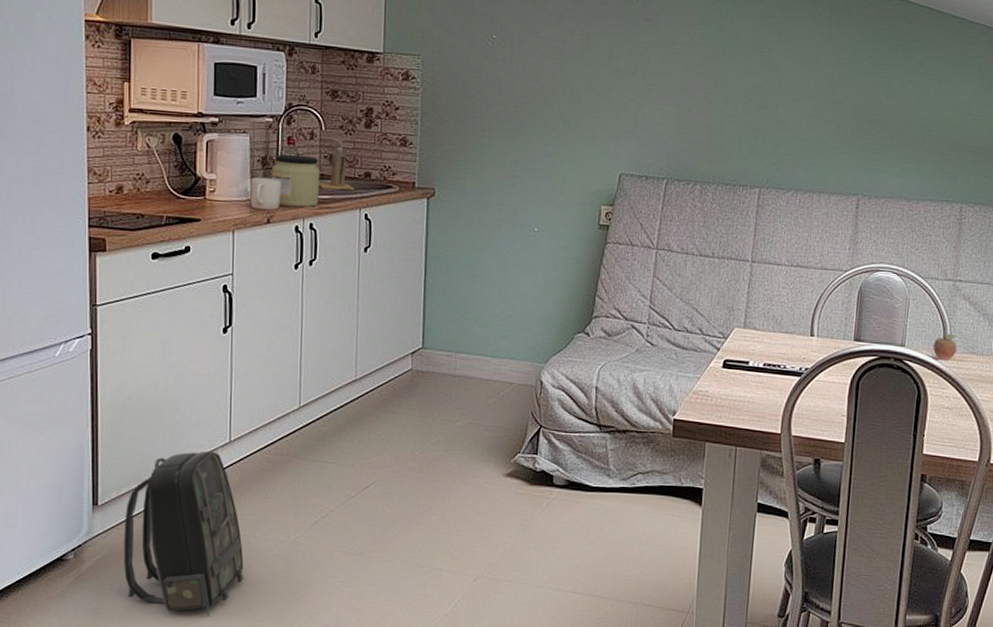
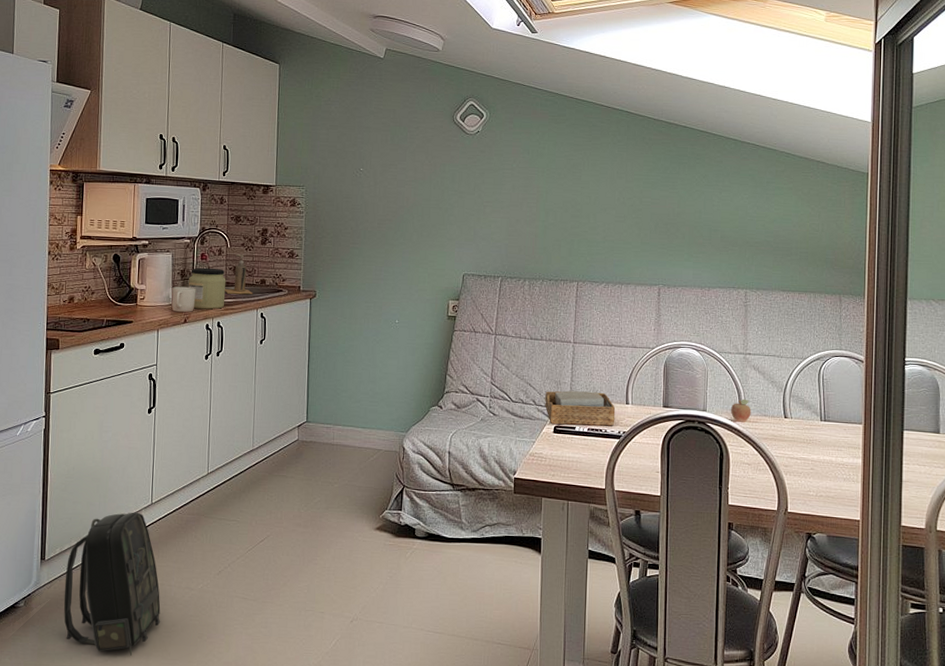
napkin holder: none [713,318,798,362] -> present [545,391,616,426]

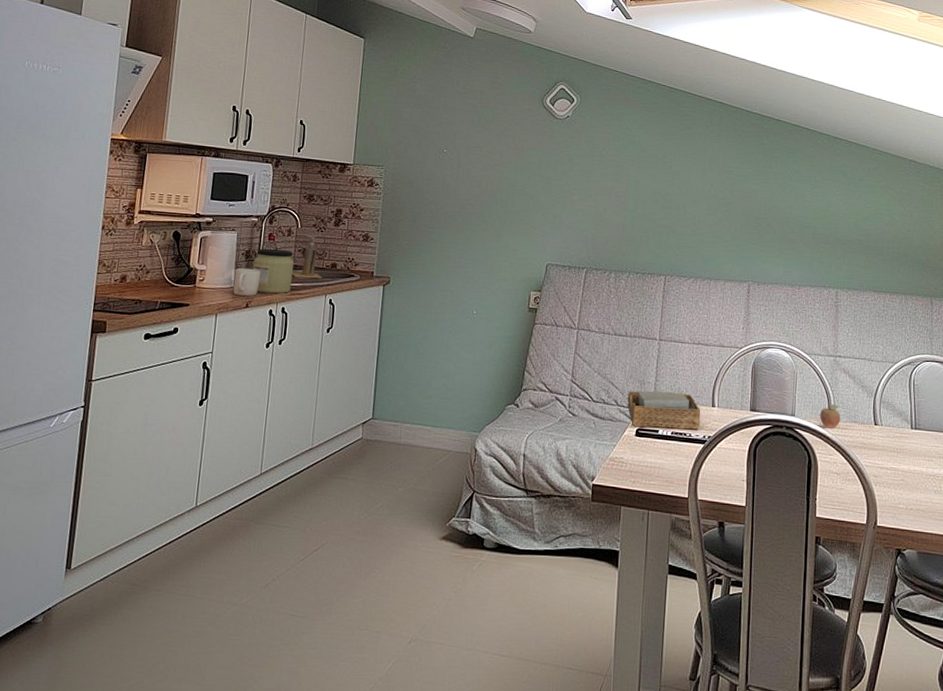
backpack: present [63,512,161,656] -> none [86,515,198,681]

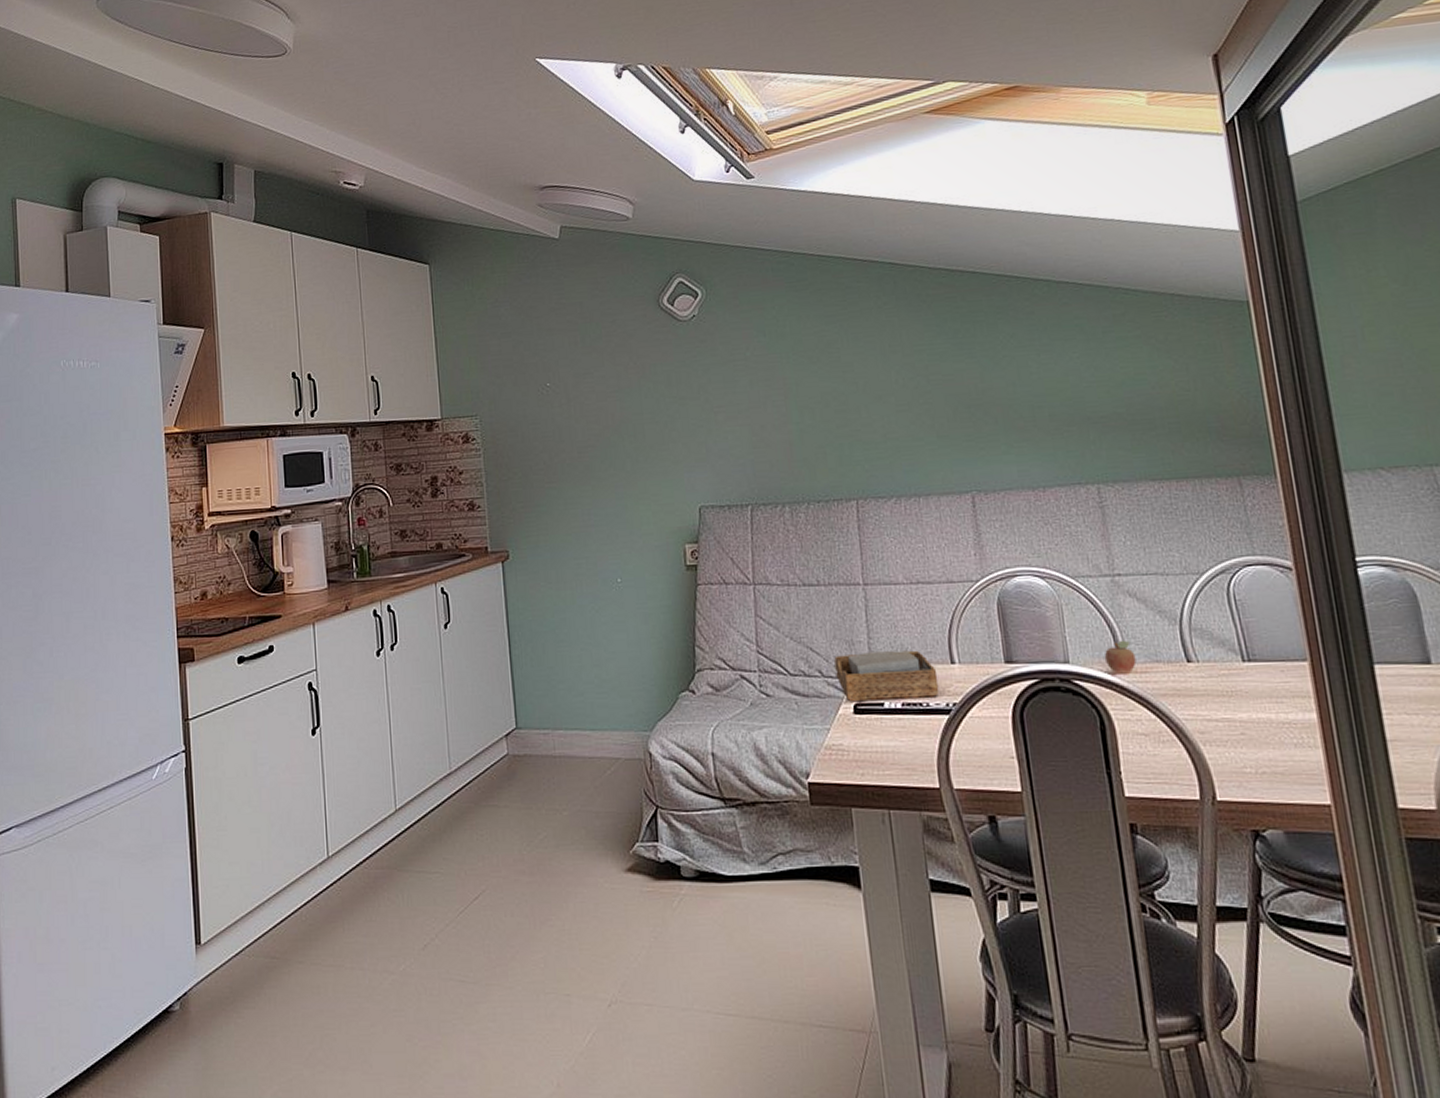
mug: present [232,268,261,297] -> none [326,562,357,598]
jar: present [253,248,294,294] -> none [346,535,394,591]
soap dispenser: present [292,236,322,279] -> none [392,513,428,567]

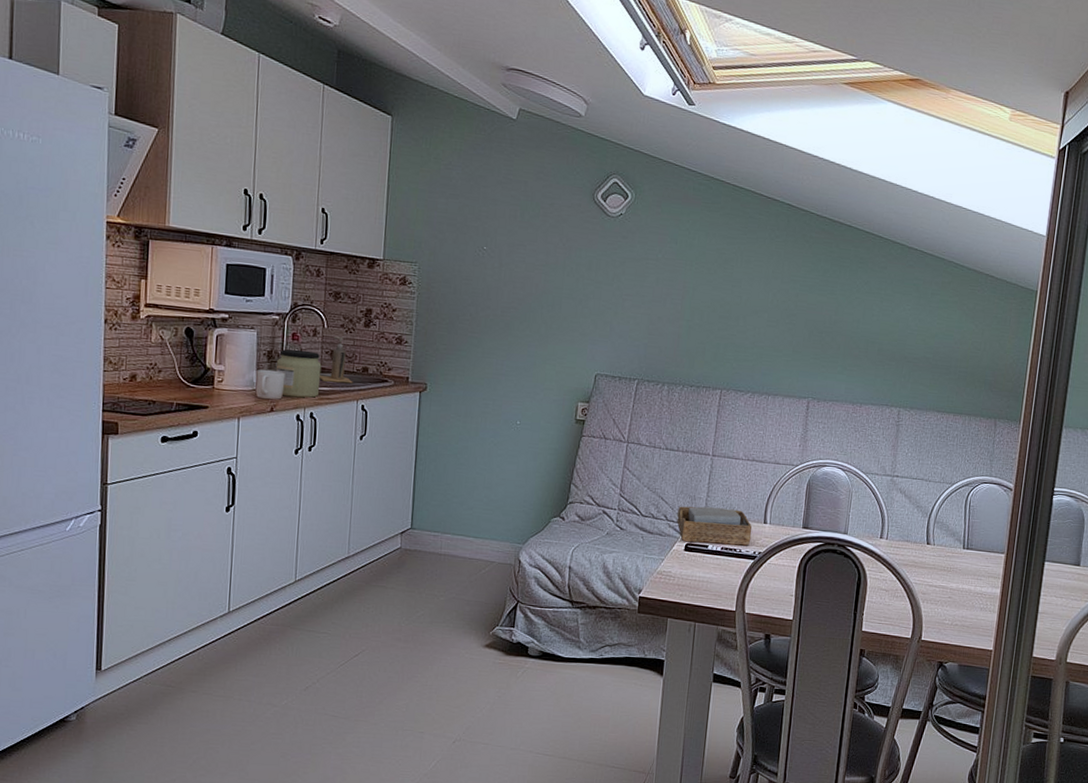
mug: none [326,562,357,598] -> present [255,369,286,400]
jar: none [346,535,394,591] -> present [277,349,322,399]
soap dispenser: none [392,513,428,567] -> present [319,336,353,384]
fruit: present [1104,640,1137,674] -> none [872,523,894,547]

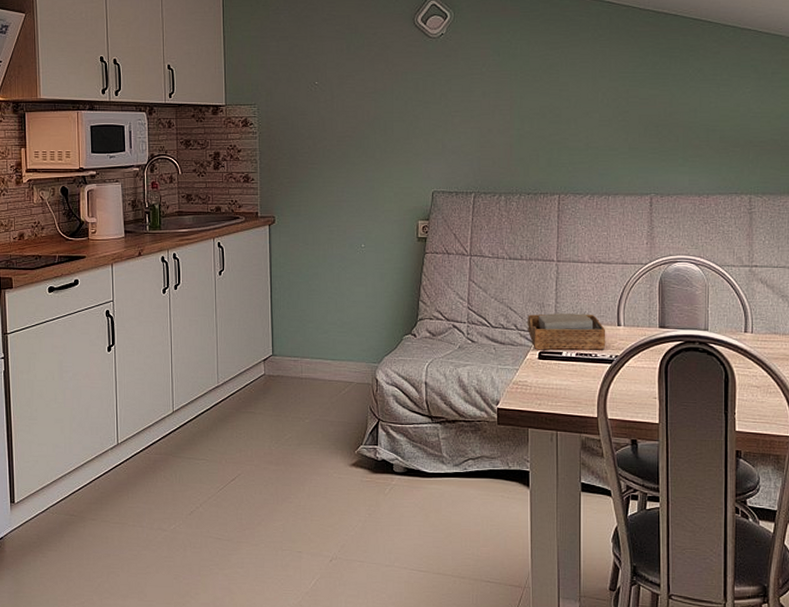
mug: present [255,369,286,400] -> none [124,217,149,245]
jar: present [277,349,322,399] -> none [141,197,180,241]
soap dispenser: present [319,336,353,384] -> none [179,181,208,223]

